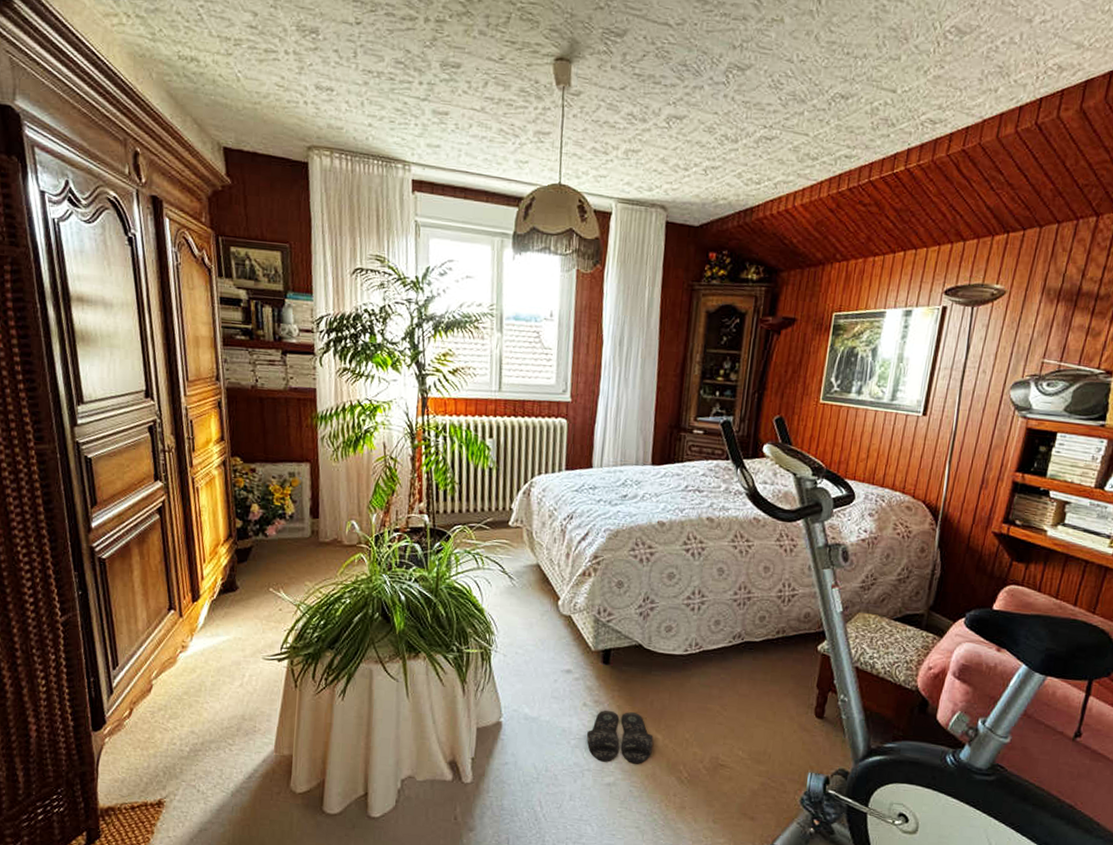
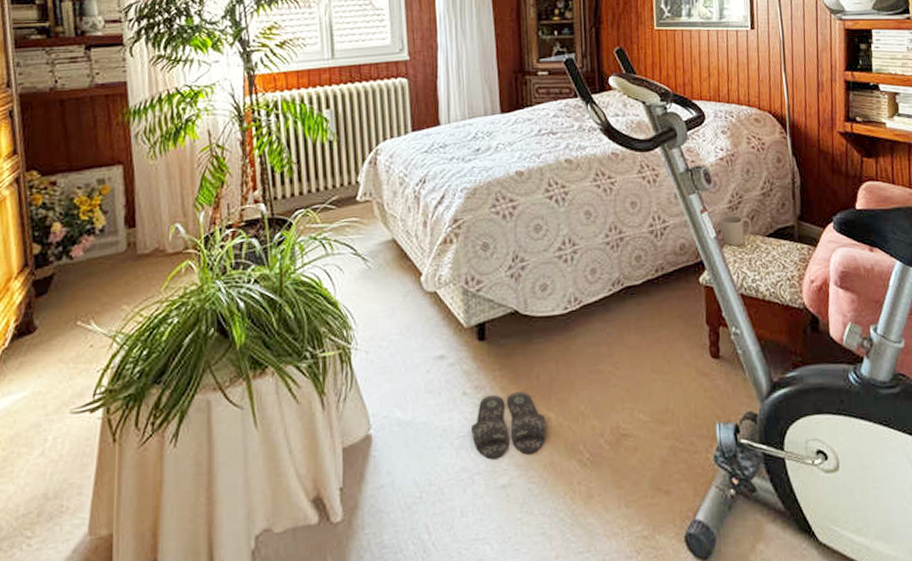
mug: none [848,593,881,624] -> present [721,214,752,247]

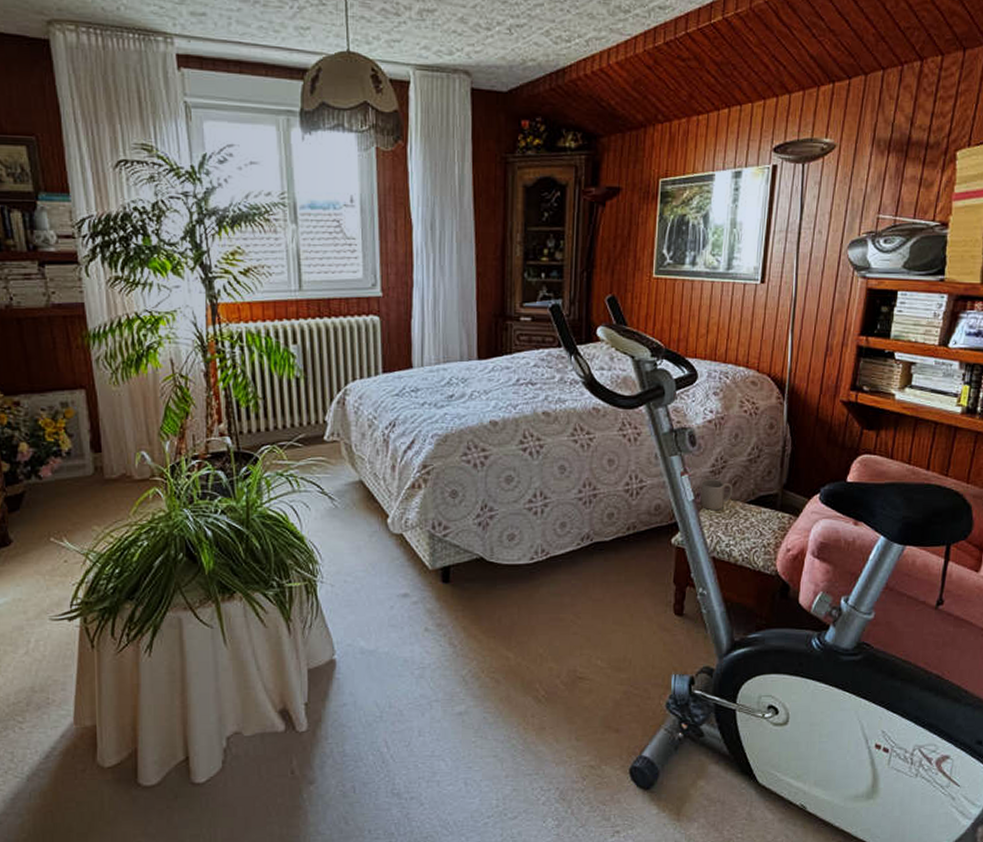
slippers: present [470,391,546,460] -> none [431,632,504,690]

